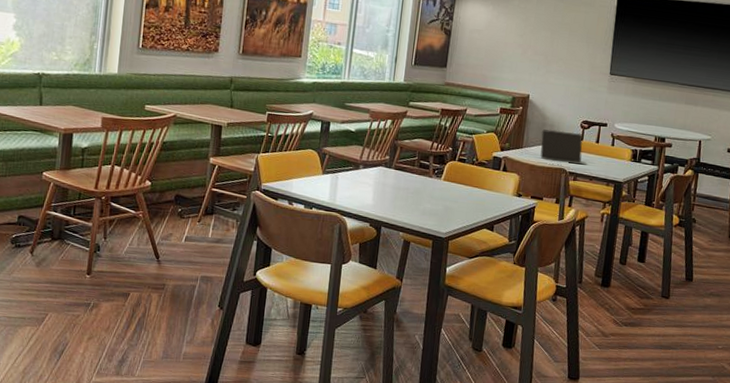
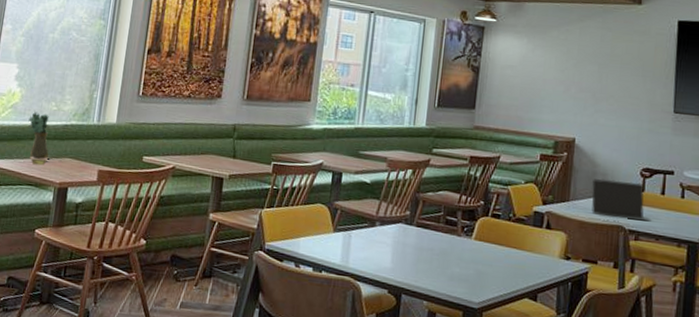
vase: none [29,60,53,113] -> present [28,111,49,166]

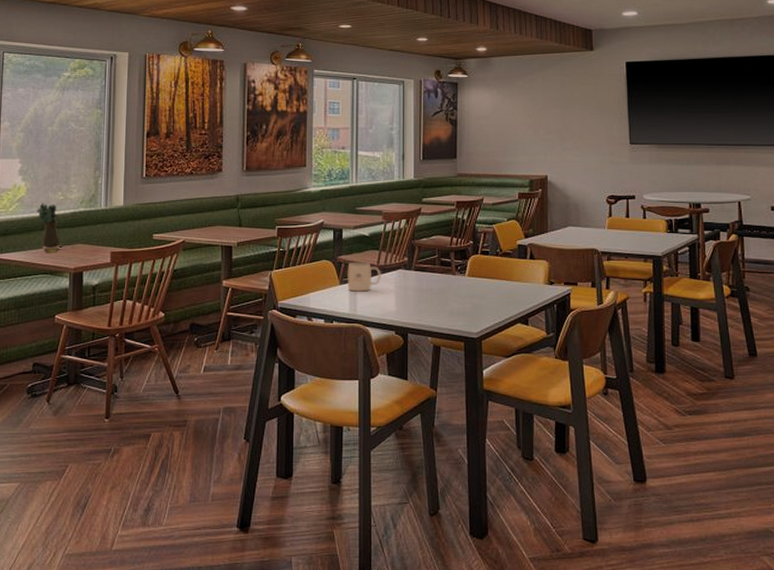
mug: none [341,209,379,243] -> present [347,261,381,292]
laptop: present [591,178,652,222] -> none [565,209,620,244]

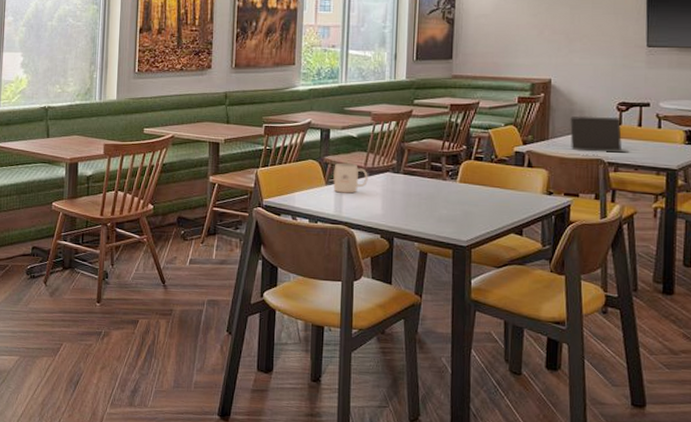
vase: present [36,202,61,254] -> none [36,95,59,144]
laptop: none [565,209,620,244] -> present [569,115,630,153]

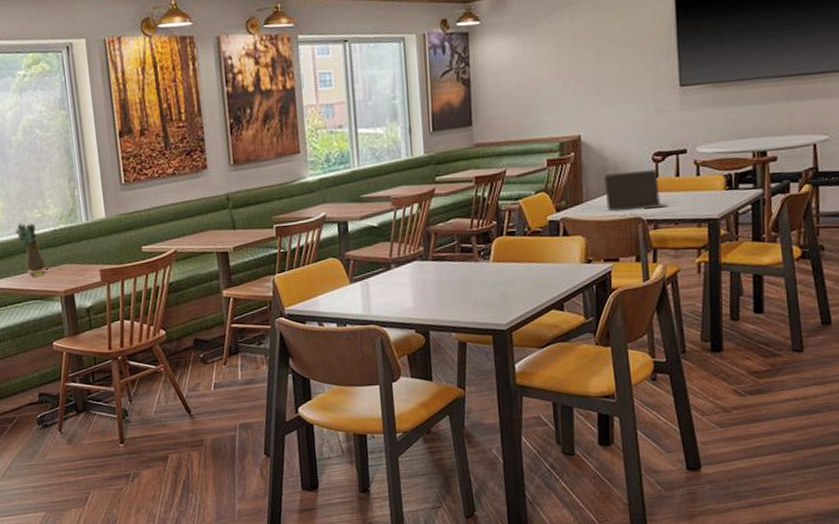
vase: none [36,95,59,144] -> present [15,222,47,278]
mug: present [333,162,368,194] -> none [357,255,395,291]

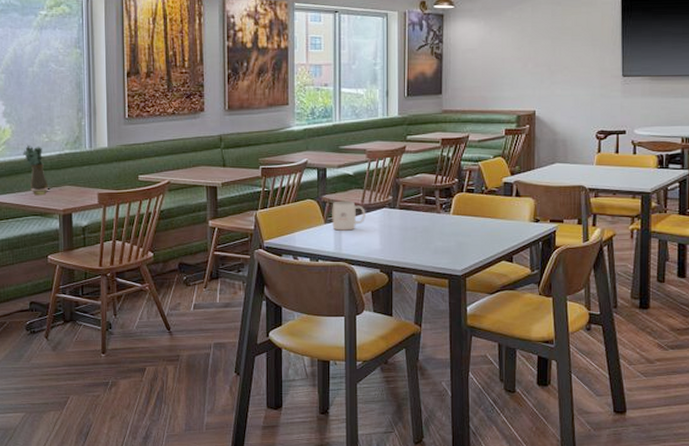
mug: none [357,255,395,291] -> present [332,200,366,231]
laptop: present [603,168,669,212] -> none [553,144,608,180]

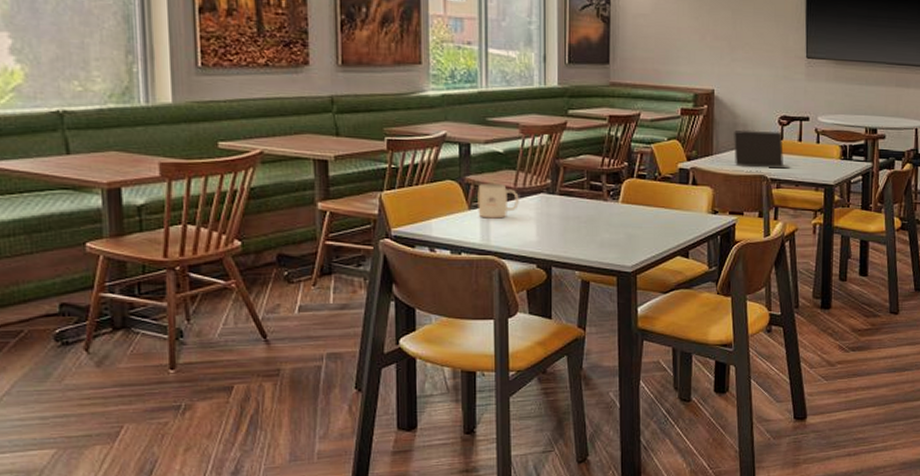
vase: present [23,145,49,196] -> none [43,94,85,163]
laptop: none [553,144,608,180] -> present [733,129,791,169]

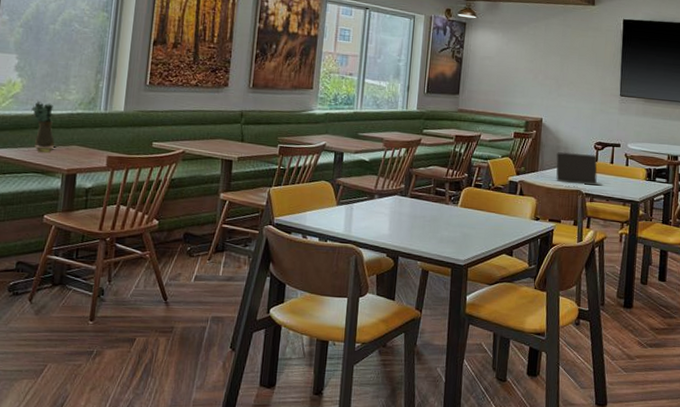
vase: none [43,94,85,163] -> present [31,101,55,153]
mug: present [477,183,519,219] -> none [344,184,378,214]

